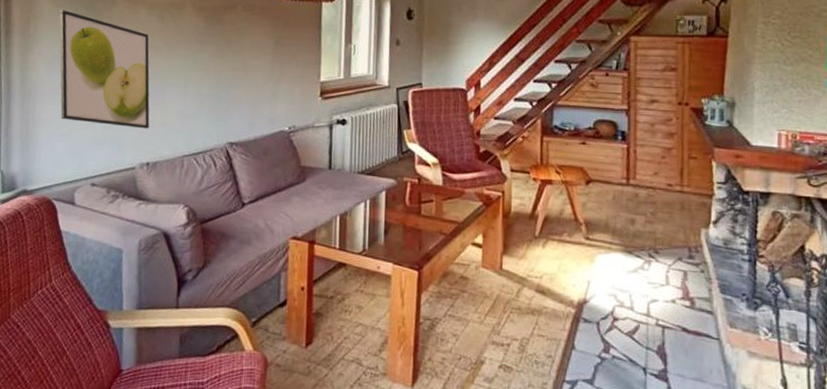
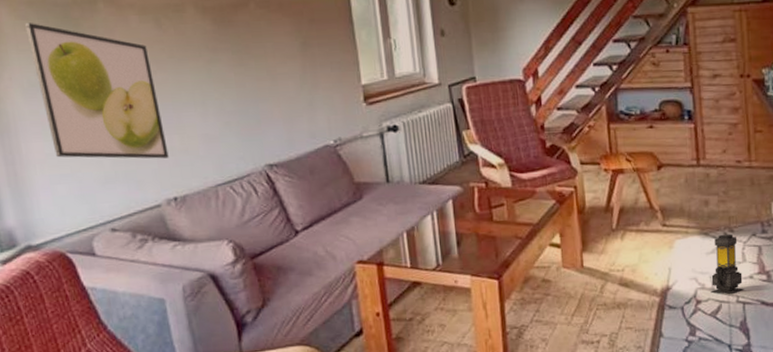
lantern: none [629,254,665,316] -> present [711,234,744,294]

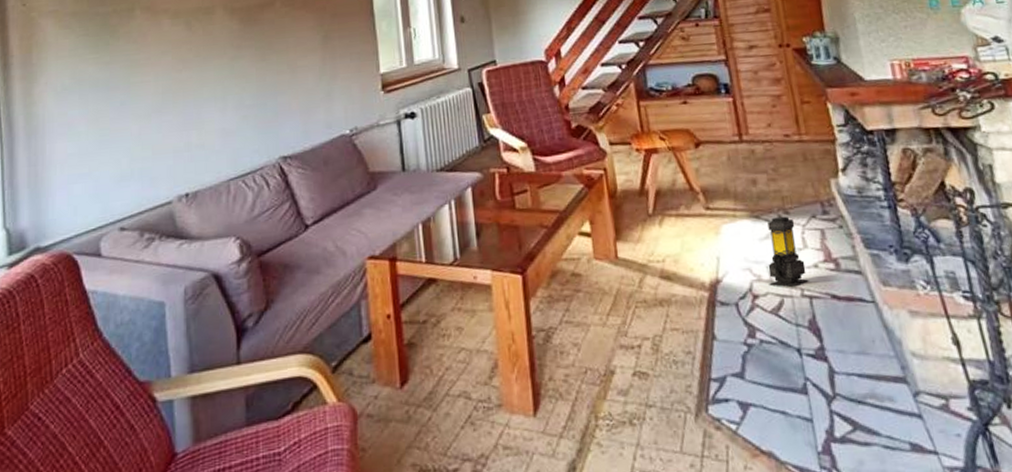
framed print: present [25,23,169,159] -> none [67,31,185,157]

